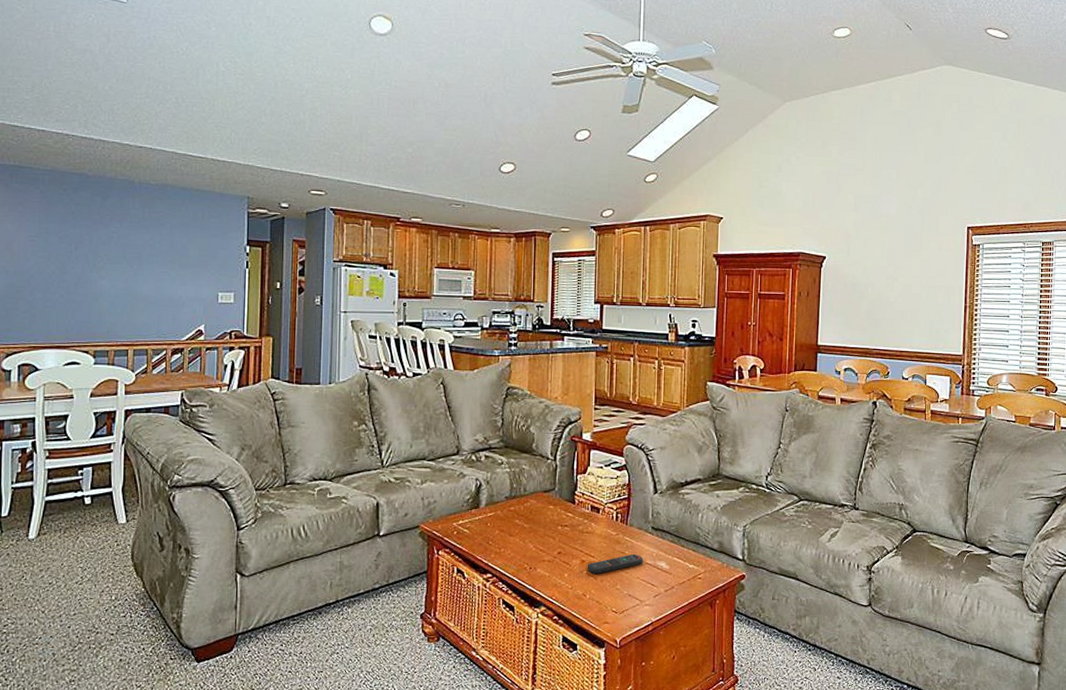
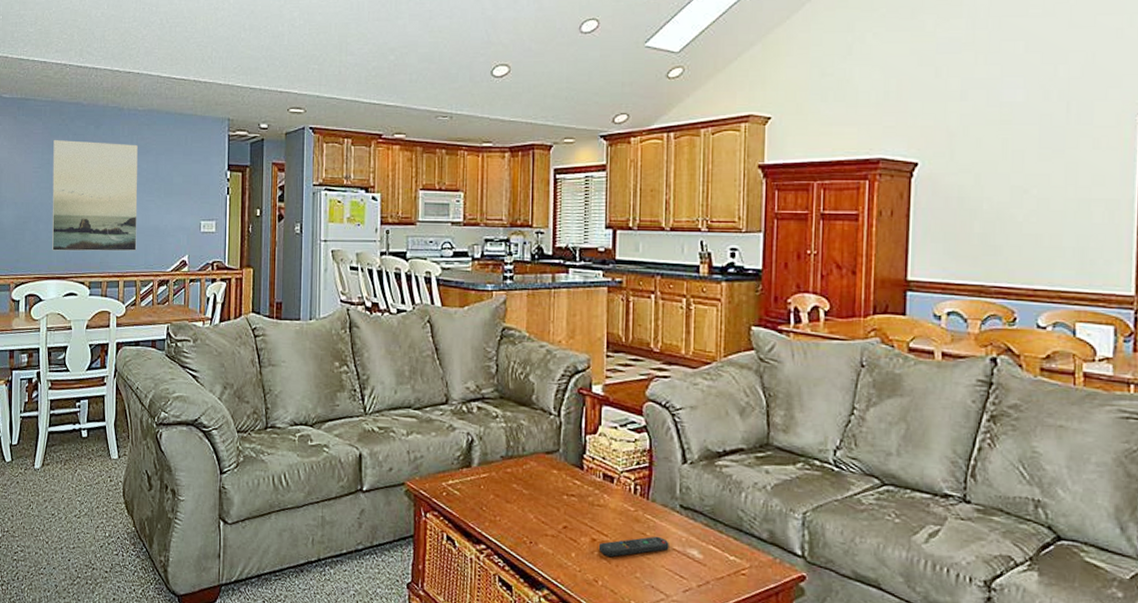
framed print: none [50,208,150,321] -> present [52,139,138,252]

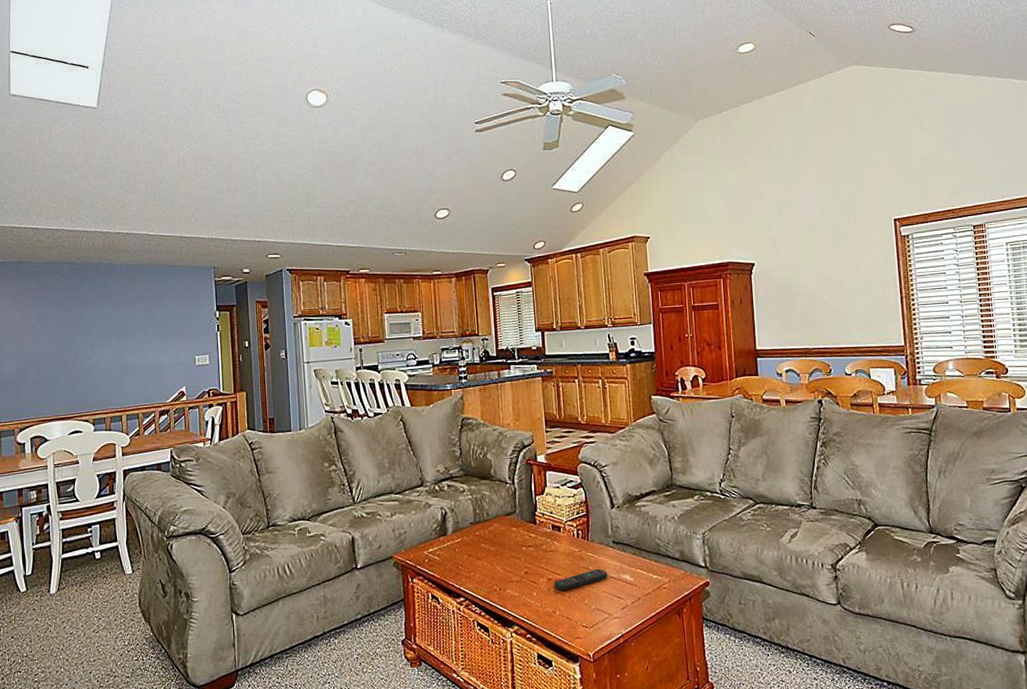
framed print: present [52,139,138,252] -> none [49,294,137,395]

